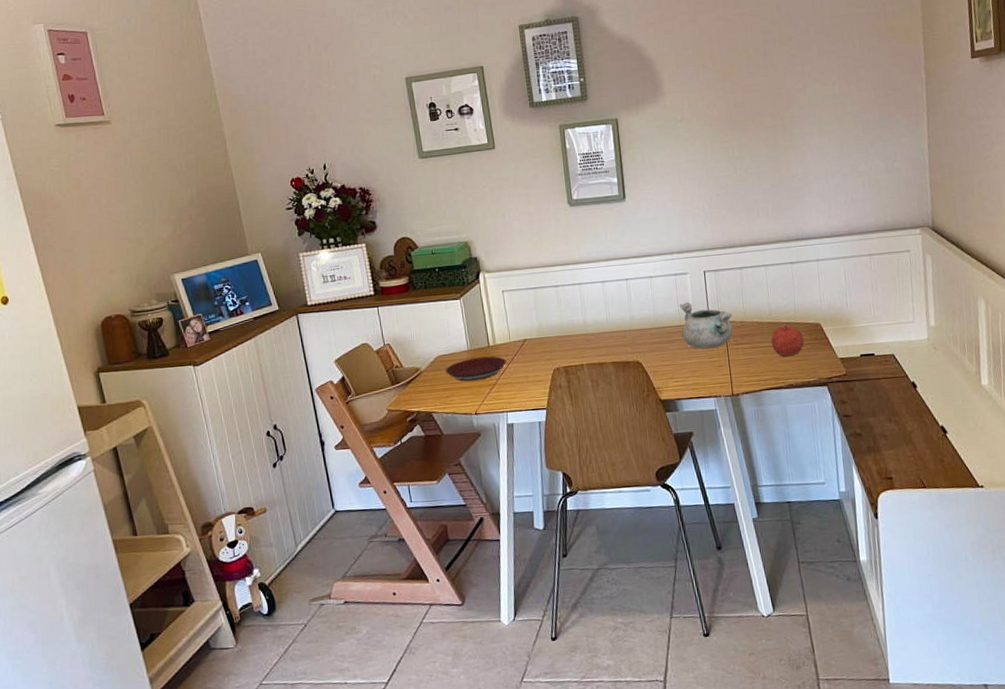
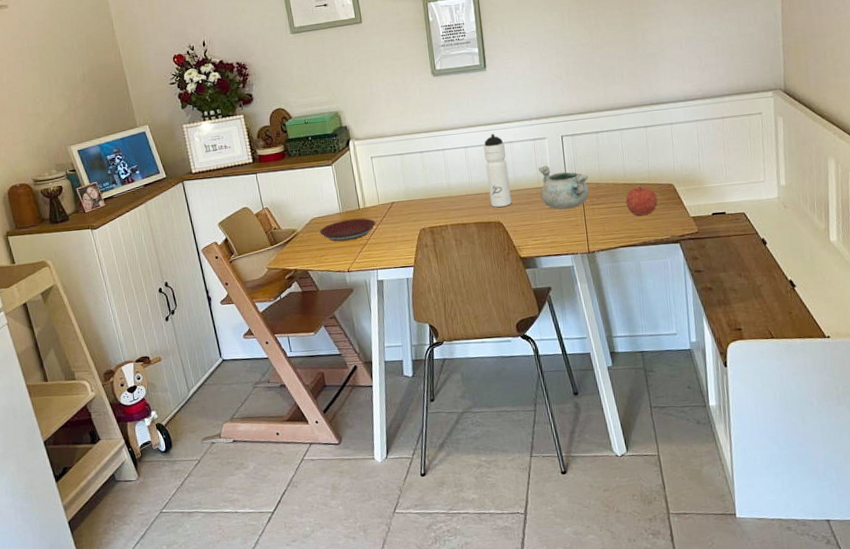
water bottle: none [622,268,651,346] -> present [484,134,512,207]

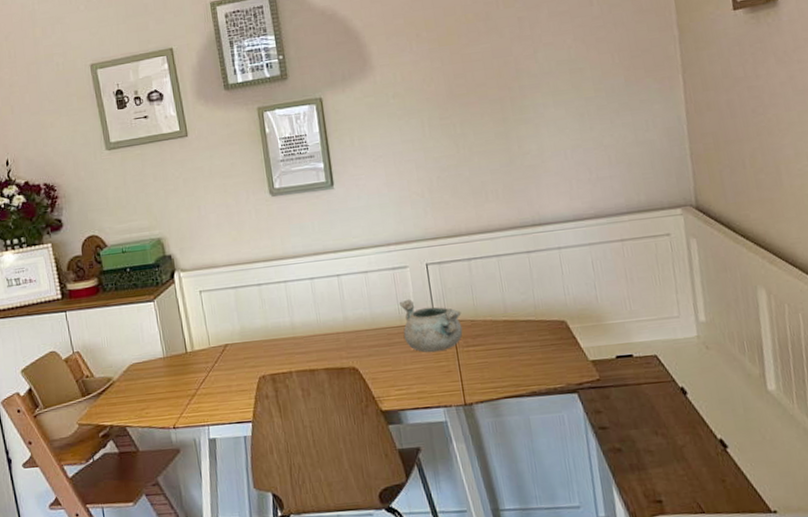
plate: present [319,218,376,242] -> none [139,363,207,392]
water bottle: present [484,134,512,207] -> none [333,262,369,350]
fruit: present [625,184,658,216] -> none [507,322,548,359]

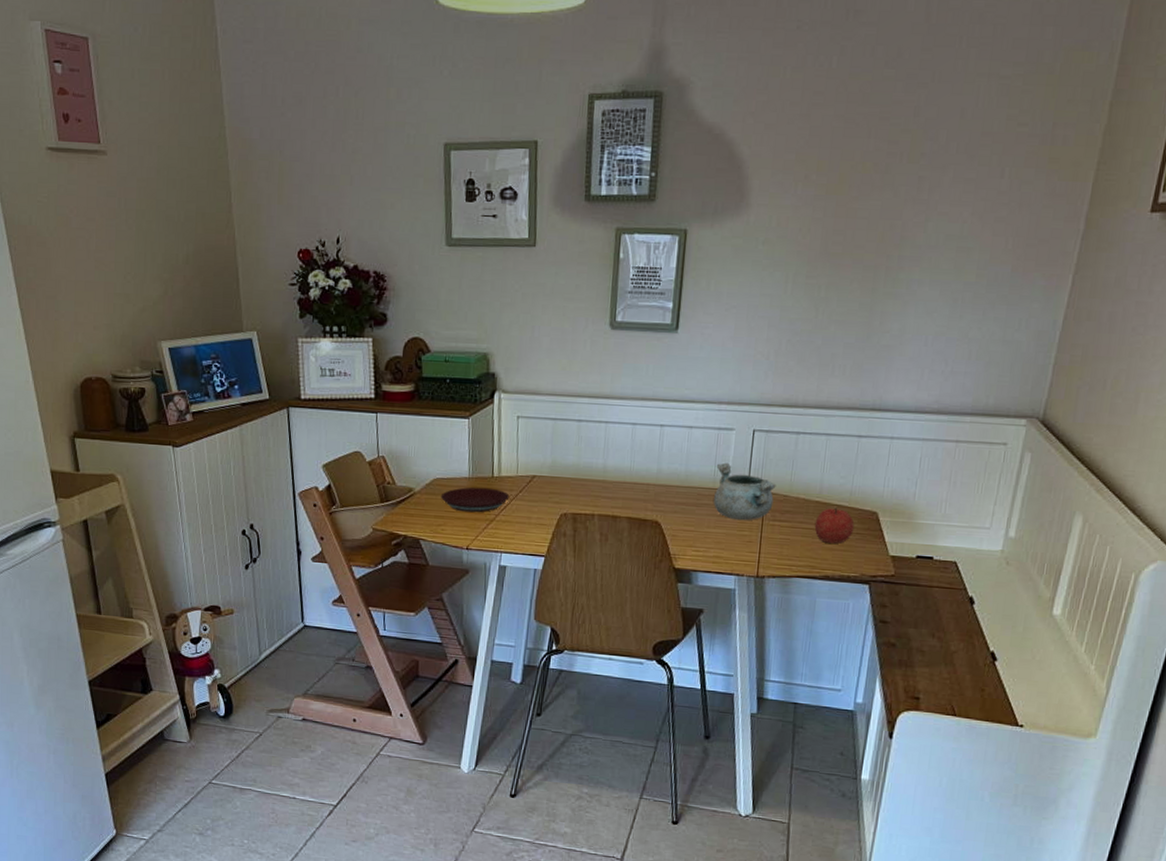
plate: none [139,363,207,392] -> present [440,487,510,513]
fruit: none [507,322,548,359] -> present [814,506,855,544]

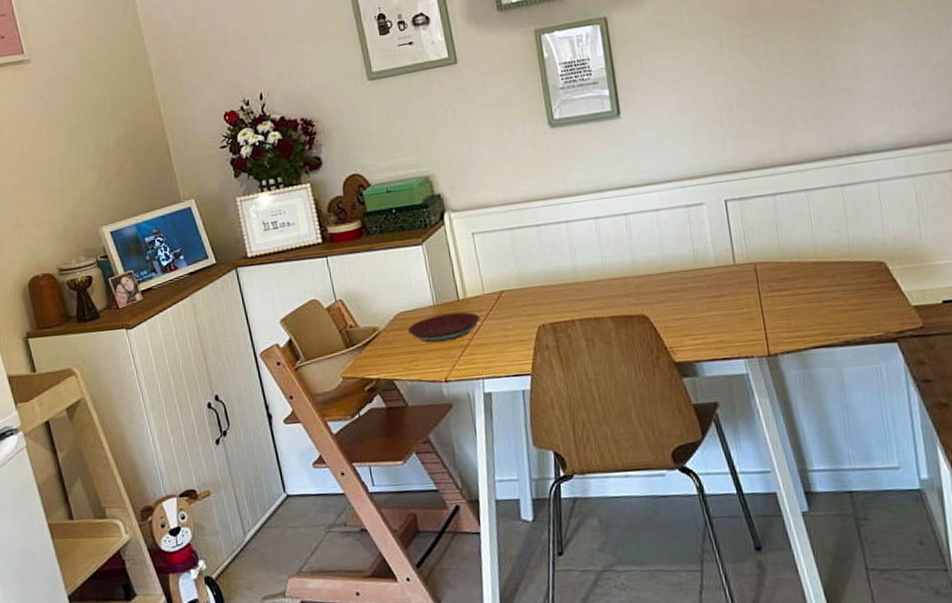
decorative bowl: present [713,462,776,521] -> none [695,239,767,298]
fruit: present [814,506,855,544] -> none [817,263,864,305]

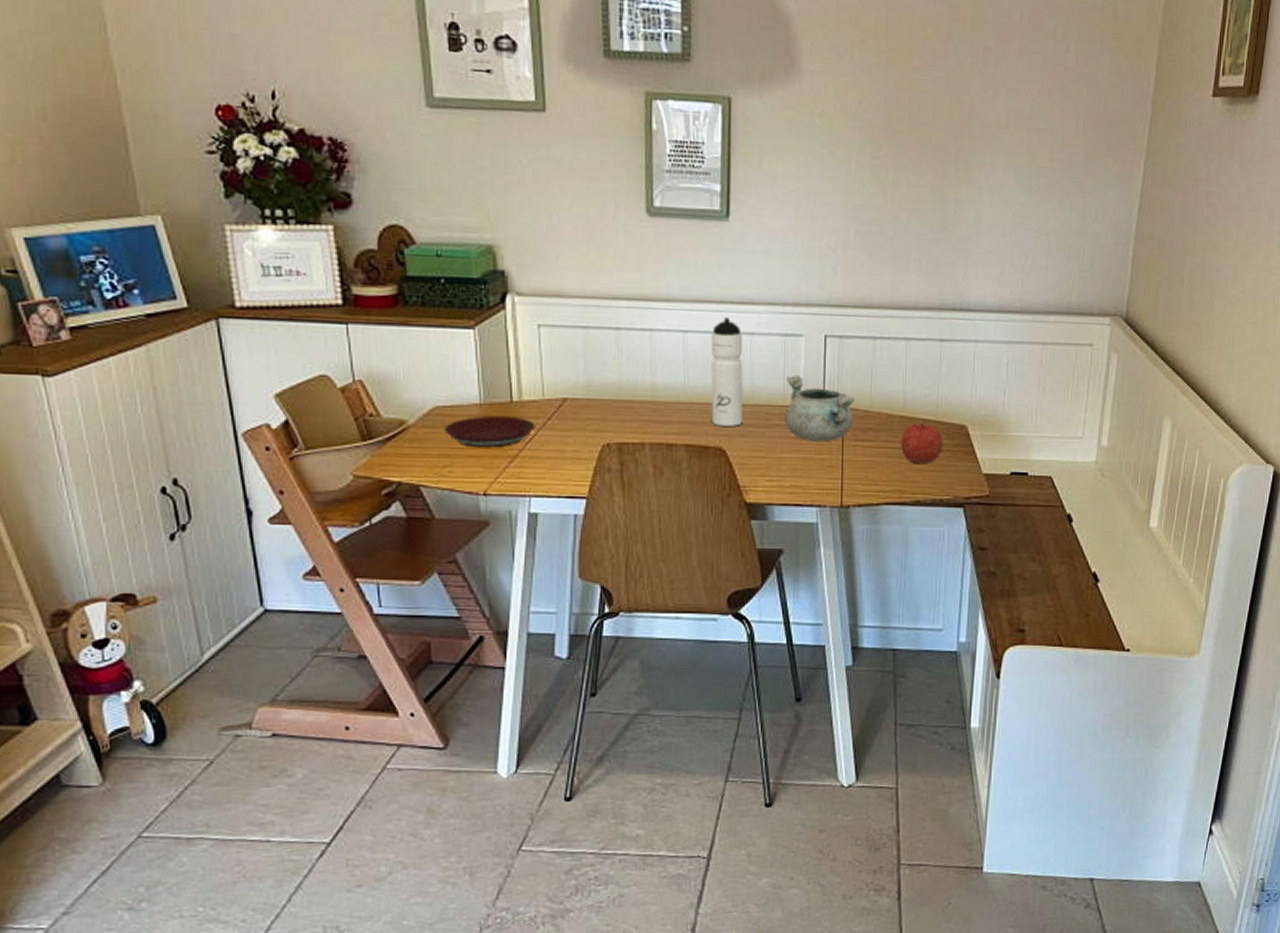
water bottle: none [620,200,660,296] -> present [711,317,743,426]
decorative bowl: none [695,239,767,298] -> present [784,374,855,442]
fruit: none [817,263,864,305] -> present [900,420,943,463]

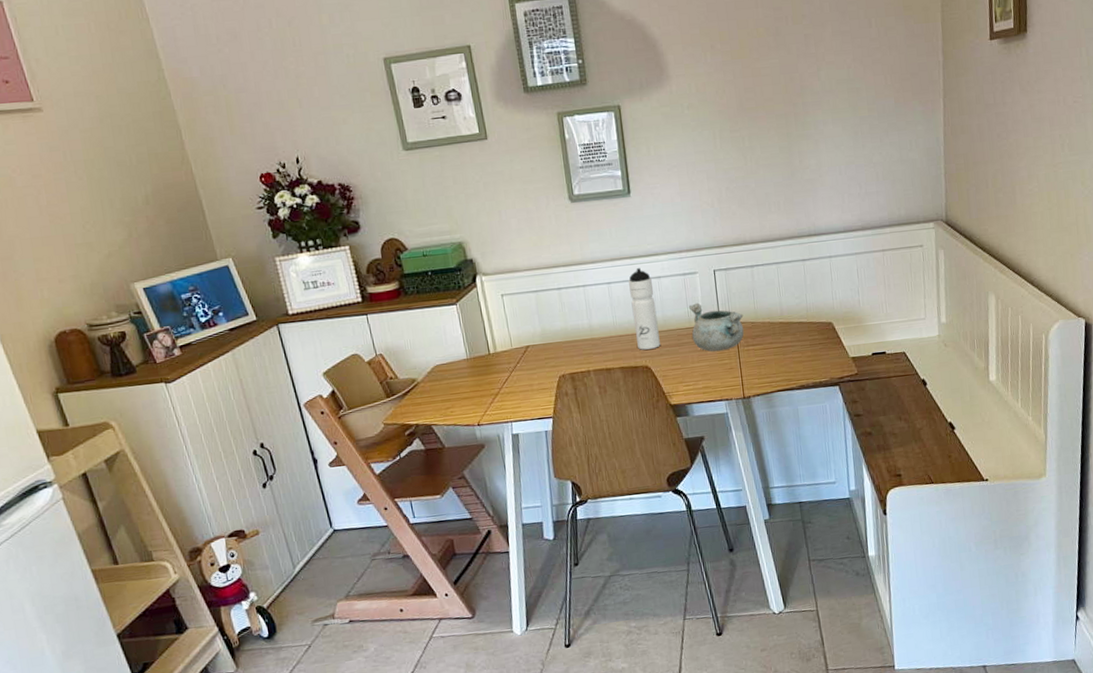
plate: present [444,415,536,448] -> none [443,364,509,392]
fruit: present [900,420,943,463] -> none [782,323,816,357]

